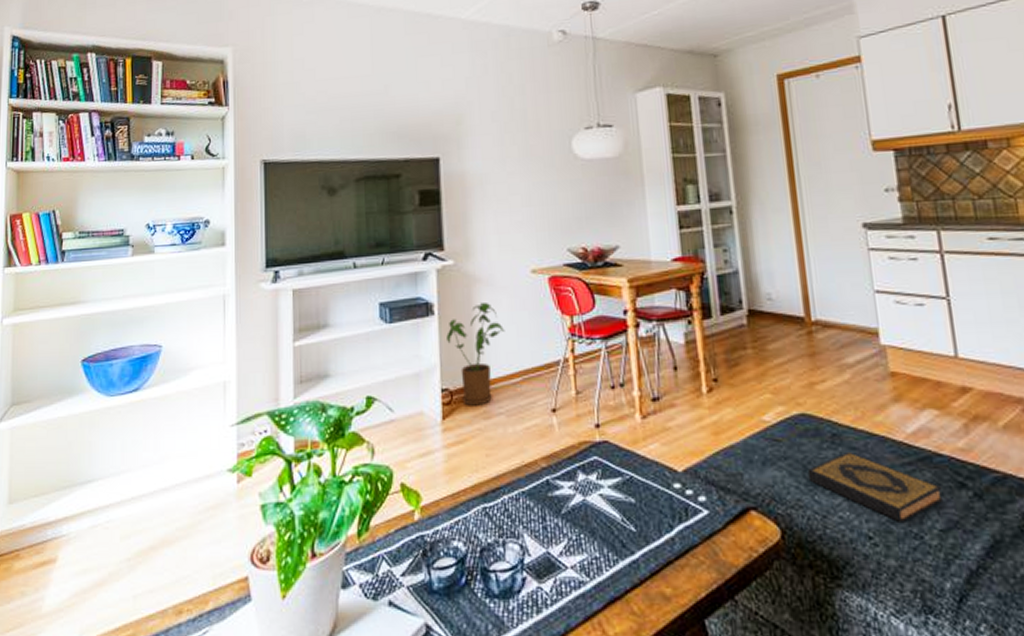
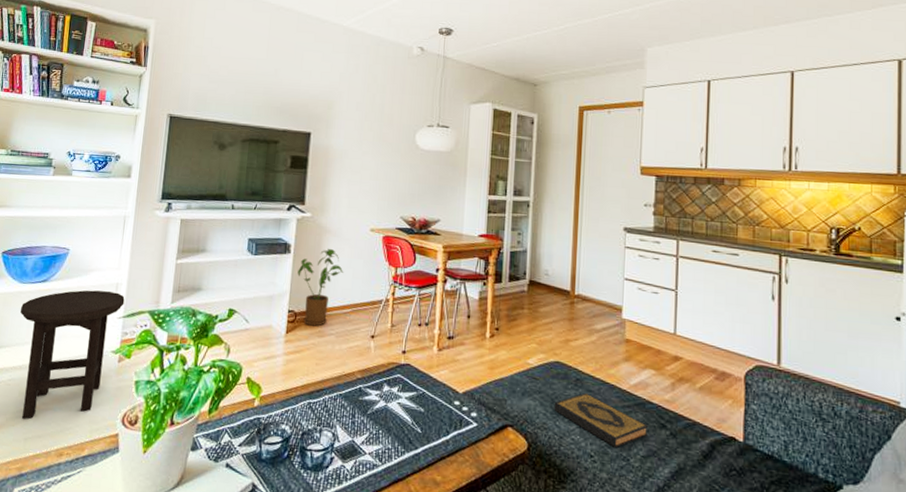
stool: none [111,393,236,570] -> present [20,290,125,419]

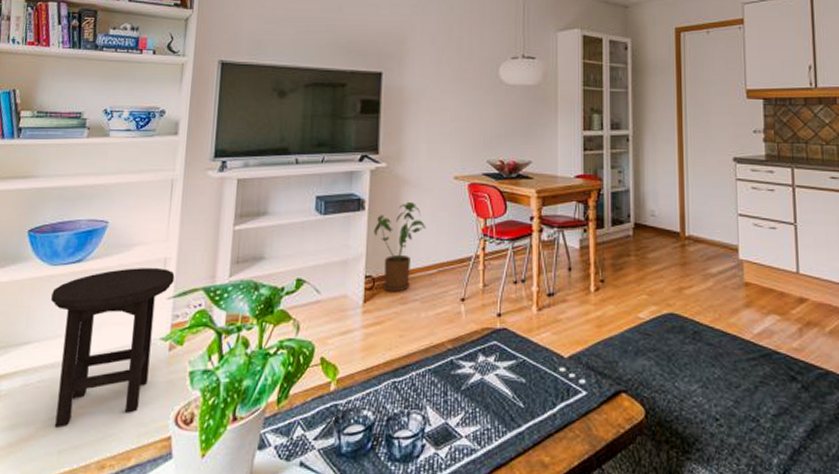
hardback book: present [554,392,649,448] -> none [671,346,778,407]

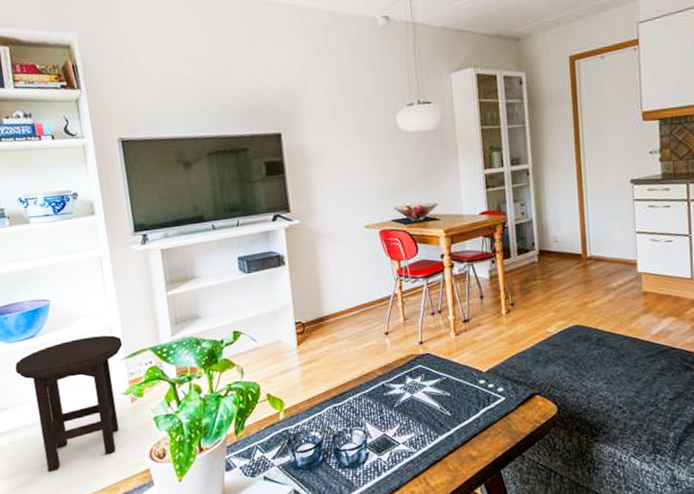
house plant: present [374,202,427,292] -> none [297,253,345,334]

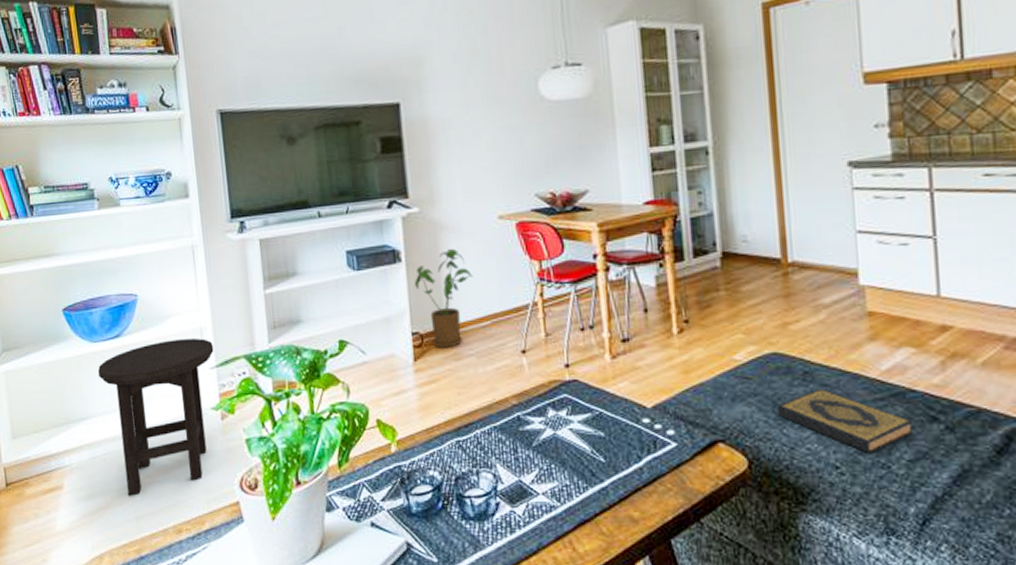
house plant: none [297,253,345,334] -> present [414,249,473,348]
hardback book: none [578,350,674,396] -> present [777,388,914,453]

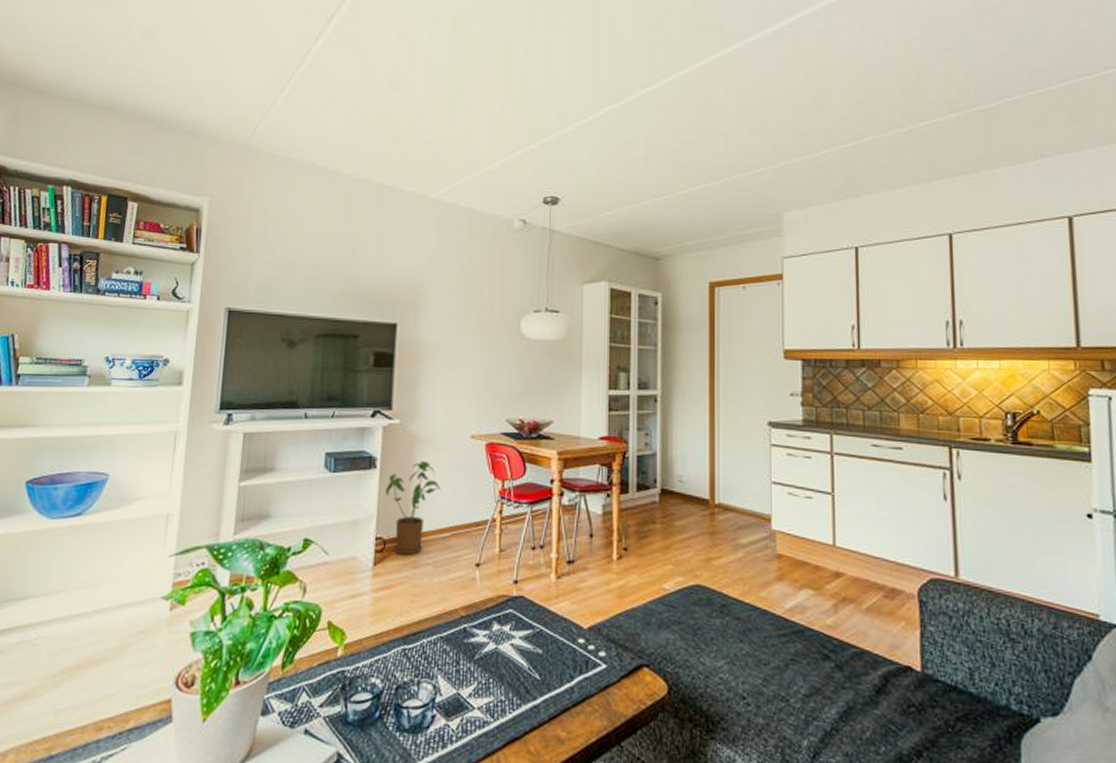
stool: present [98,338,214,496] -> none [49,523,177,687]
hardback book: present [777,388,914,453] -> none [697,621,810,686]

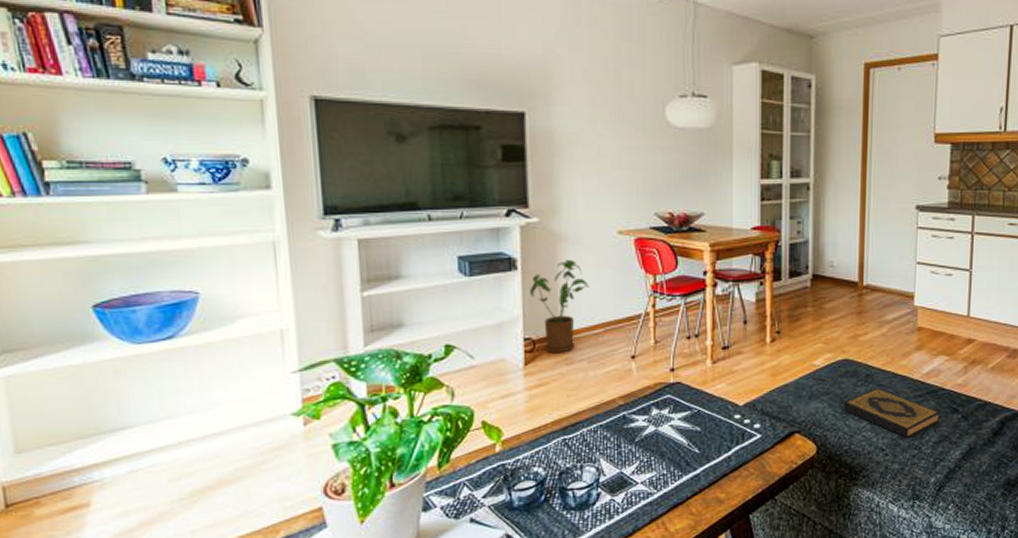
hardback book: none [697,621,810,686] -> present [843,387,941,438]

